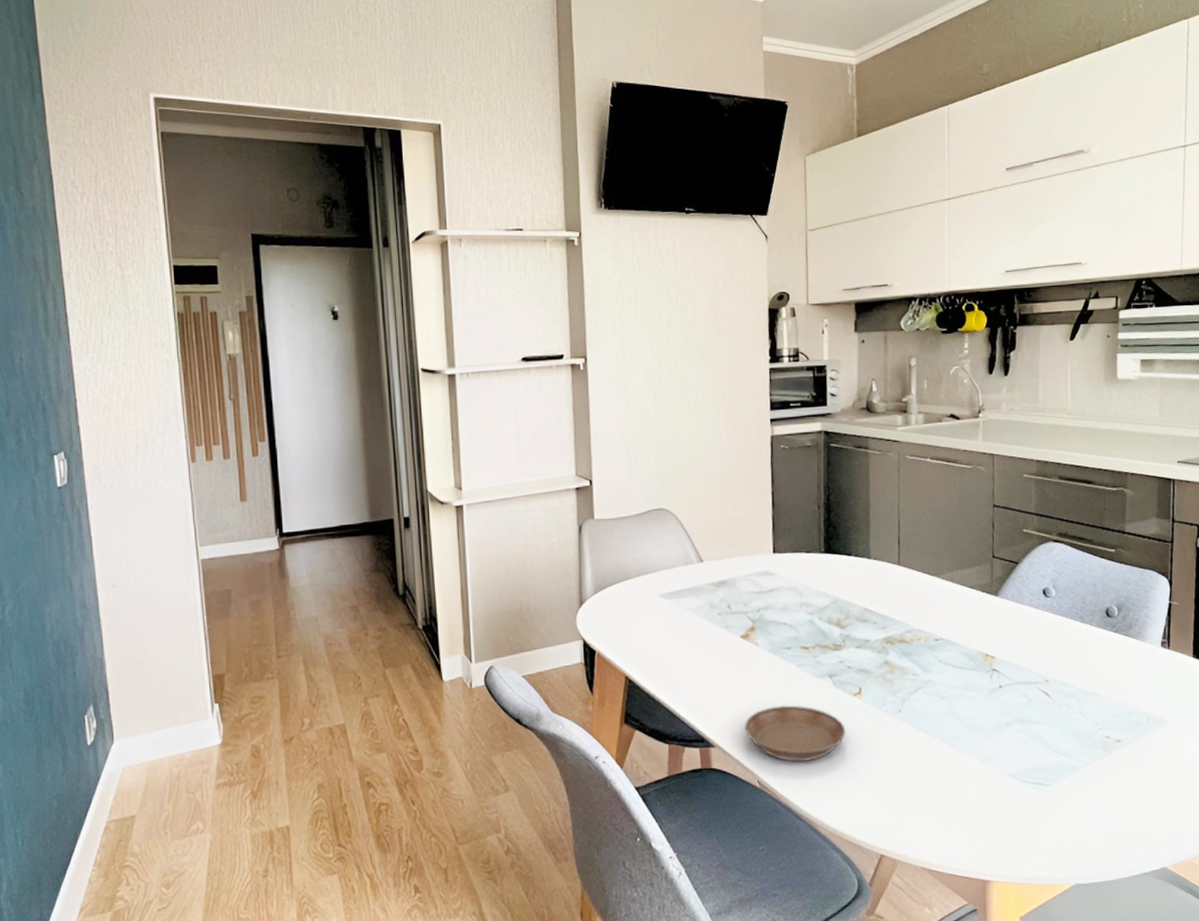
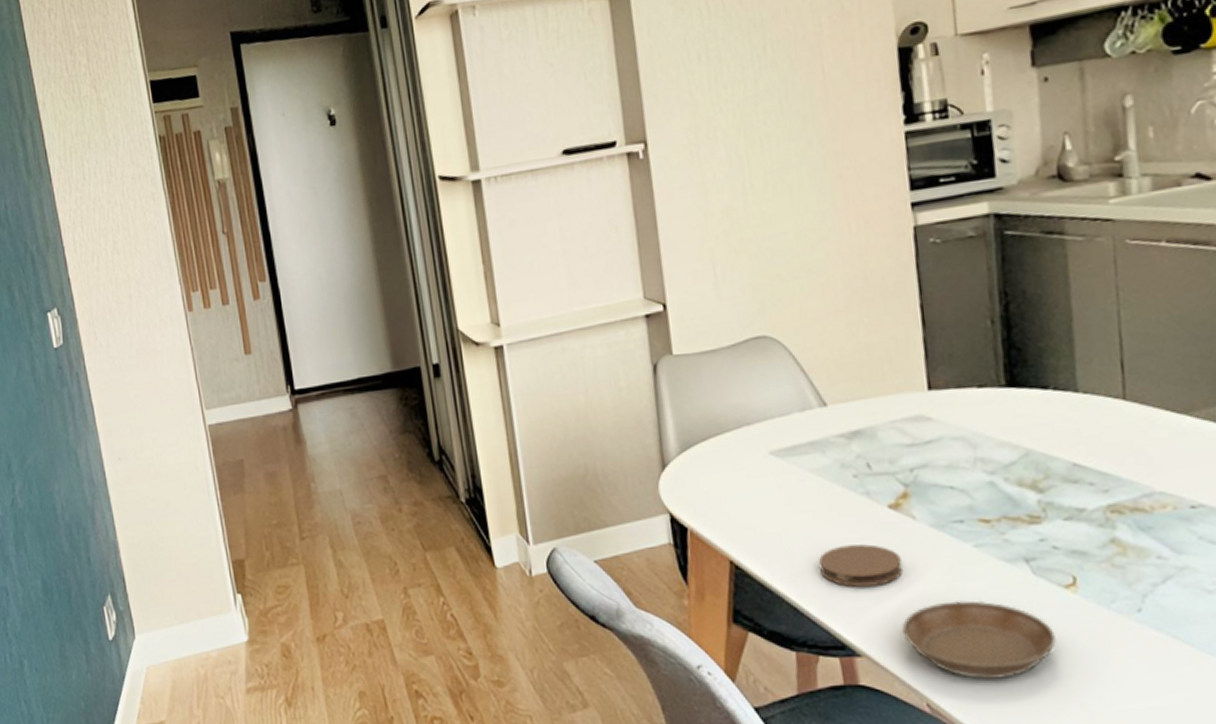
coaster: none [690,664,747,696] -> present [819,544,903,587]

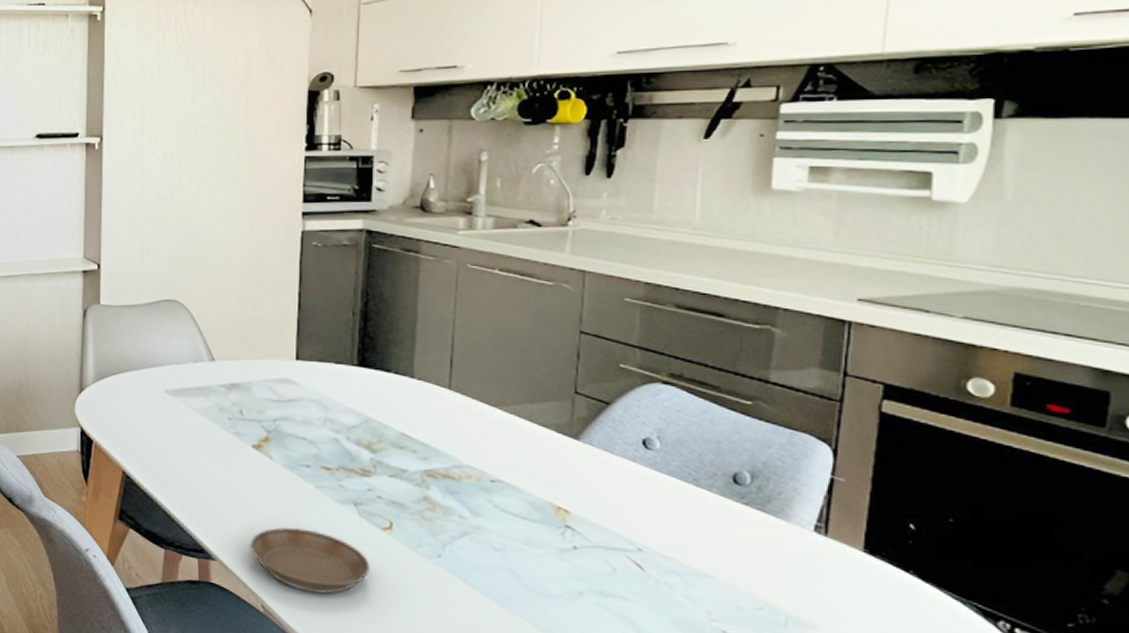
coaster: present [819,544,903,587] -> none [192,471,257,507]

